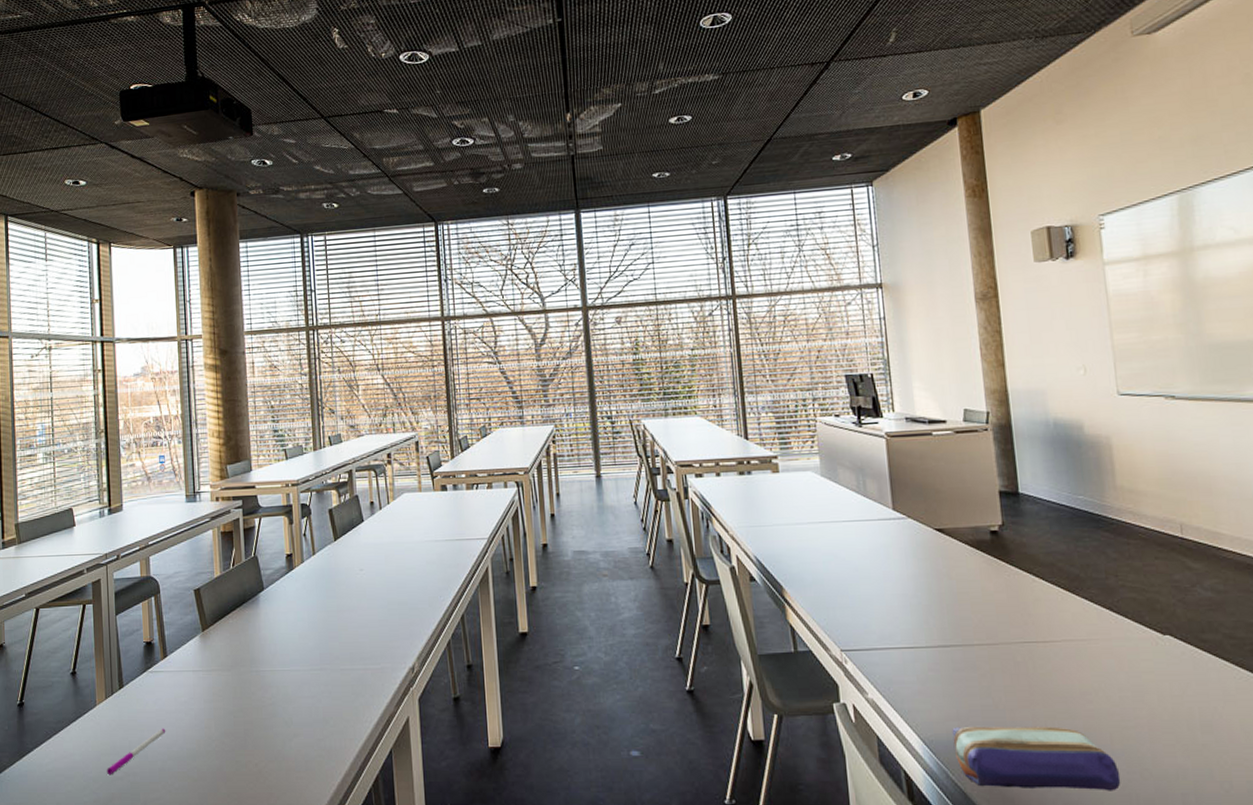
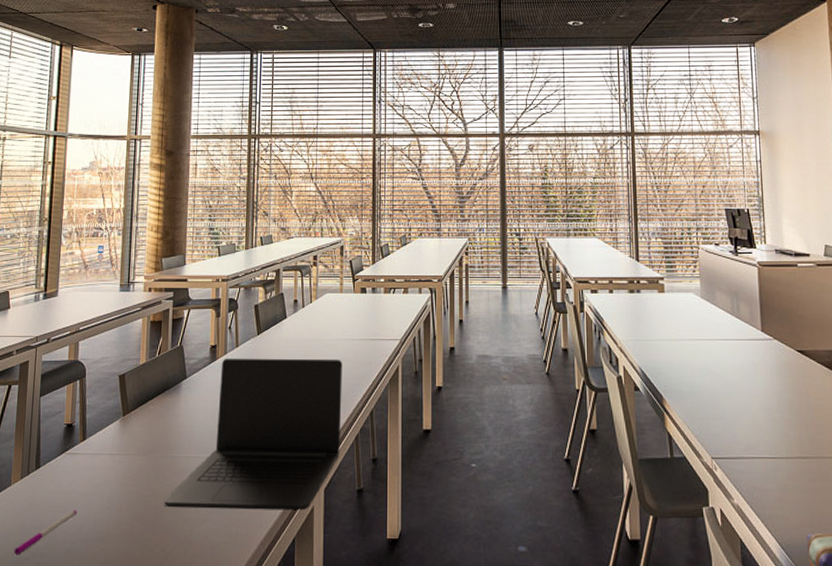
laptop: none [253,562,432,723] -> present [164,358,343,511]

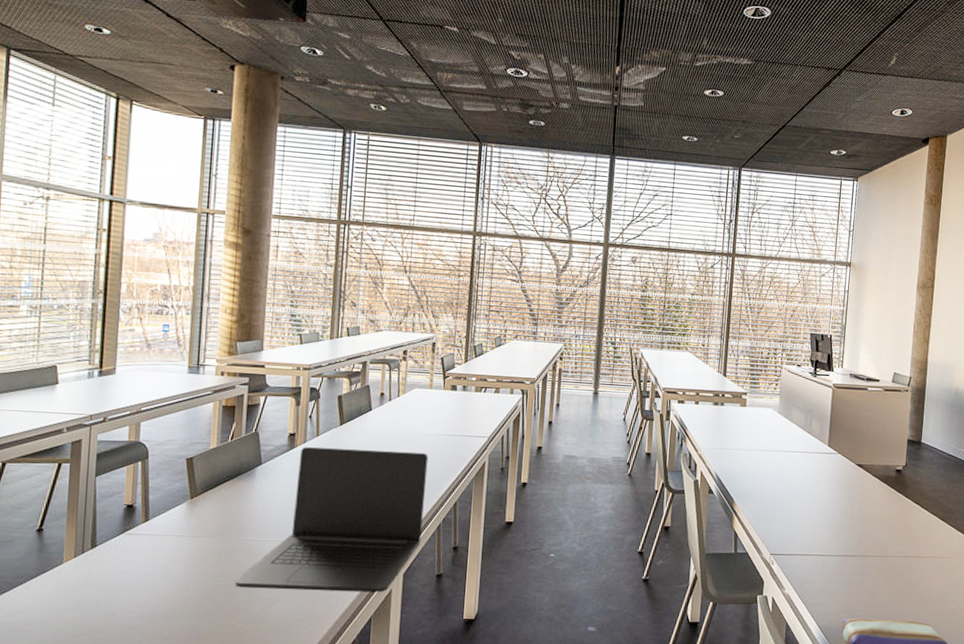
pen: present [13,510,78,555] -> none [67,588,140,631]

